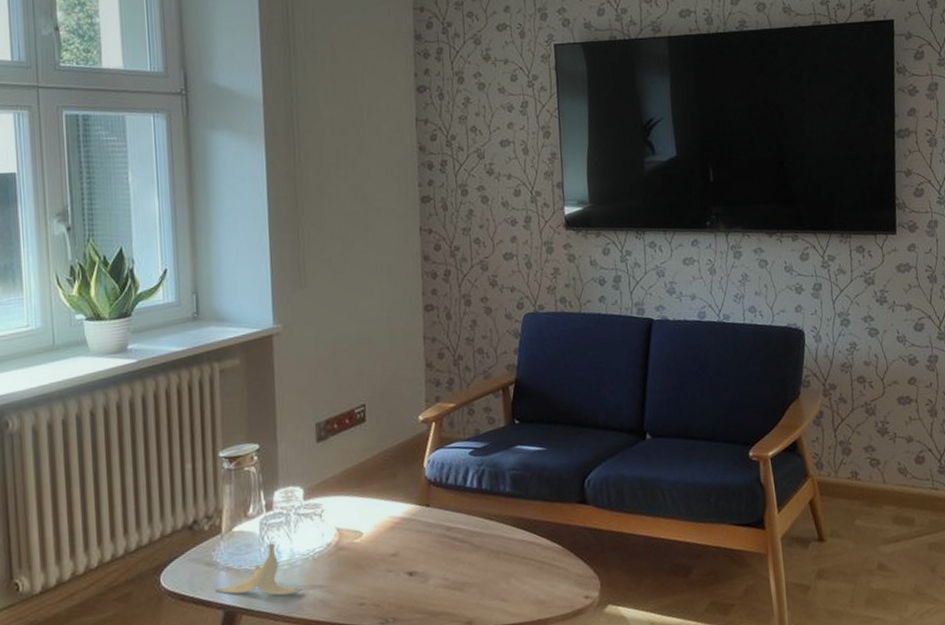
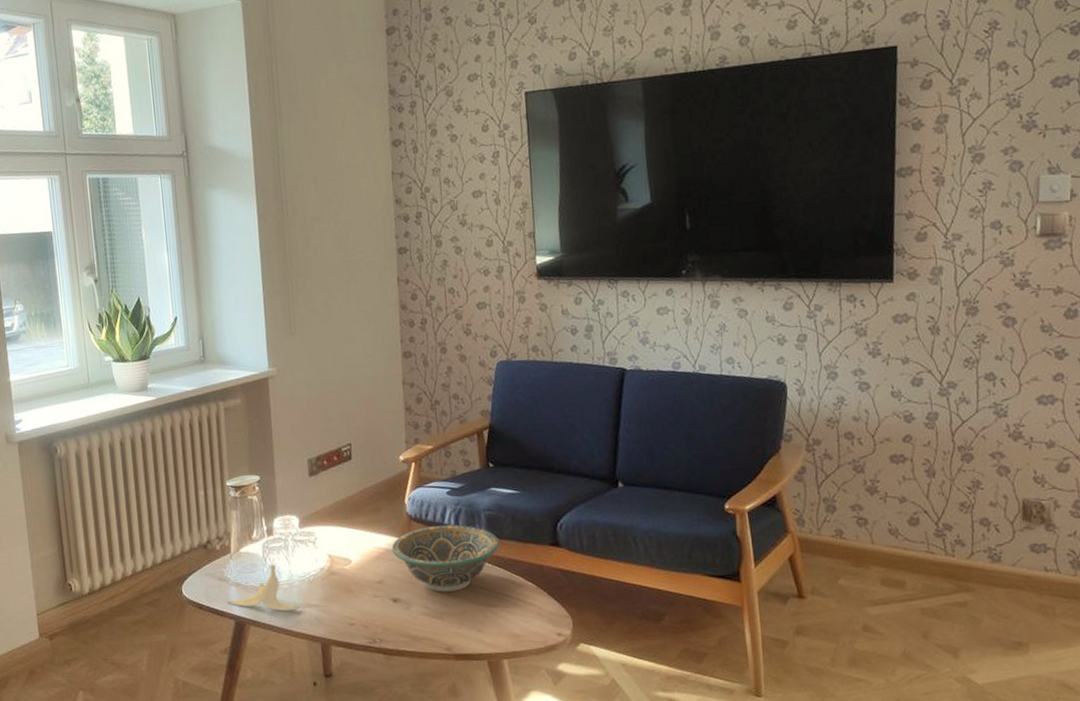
bowl: none [408,486,526,561] -> present [391,524,500,592]

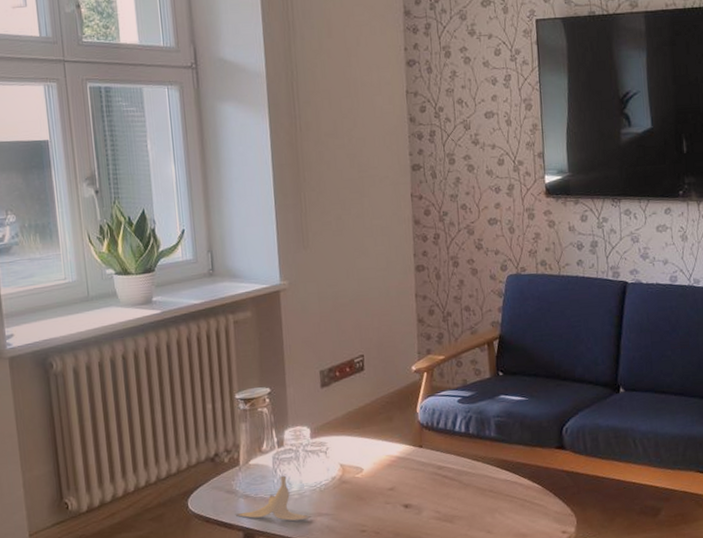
bowl: present [391,524,500,592] -> none [403,431,509,497]

